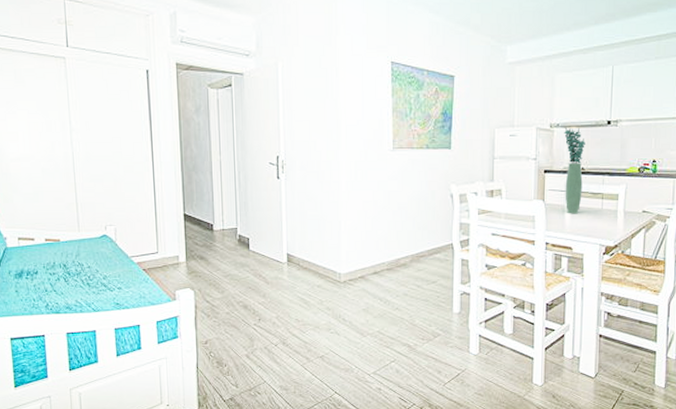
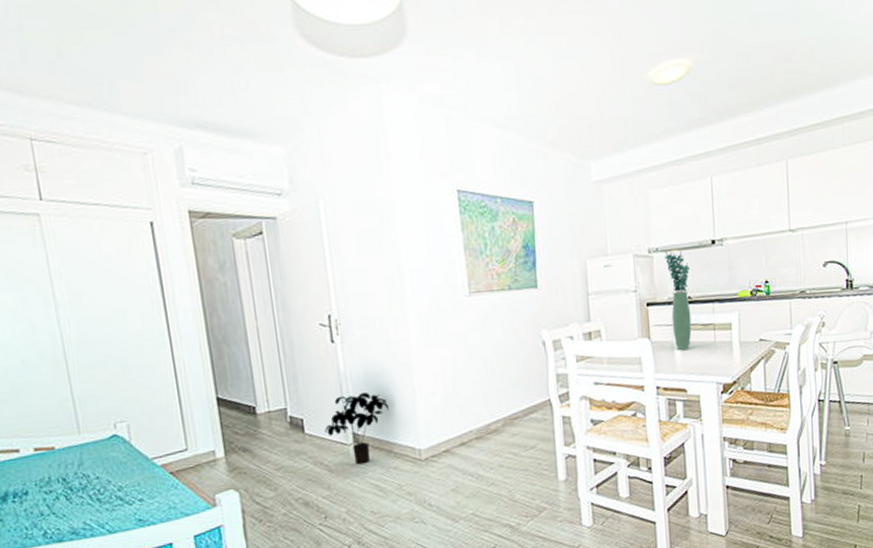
potted plant: none [266,221,318,280] -> present [325,392,389,465]

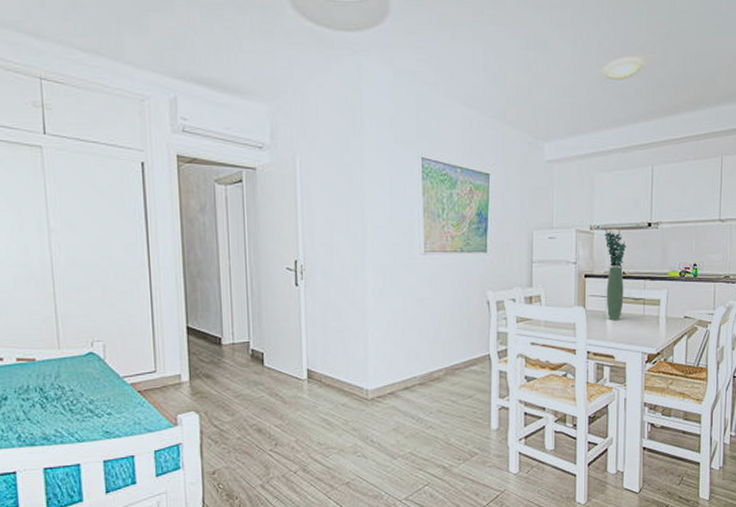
potted plant: present [325,392,389,465] -> none [283,333,342,399]

